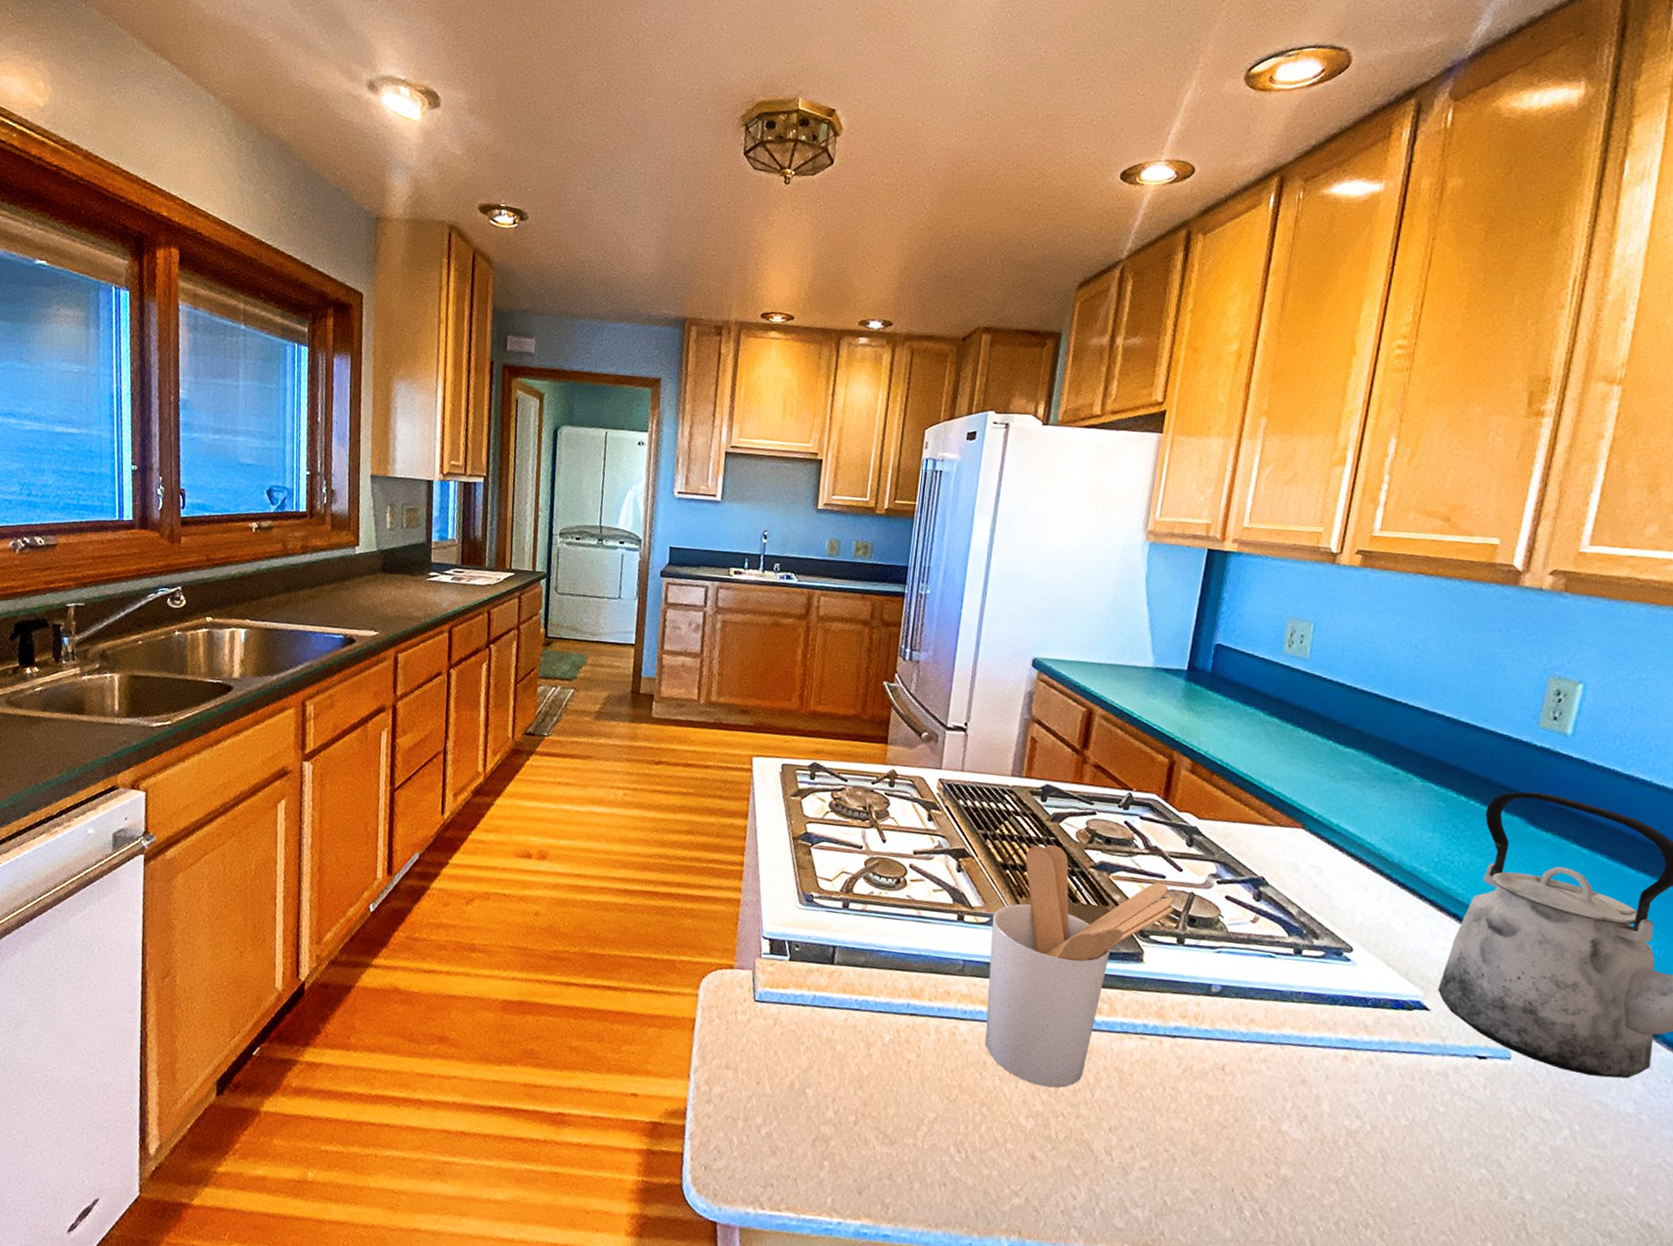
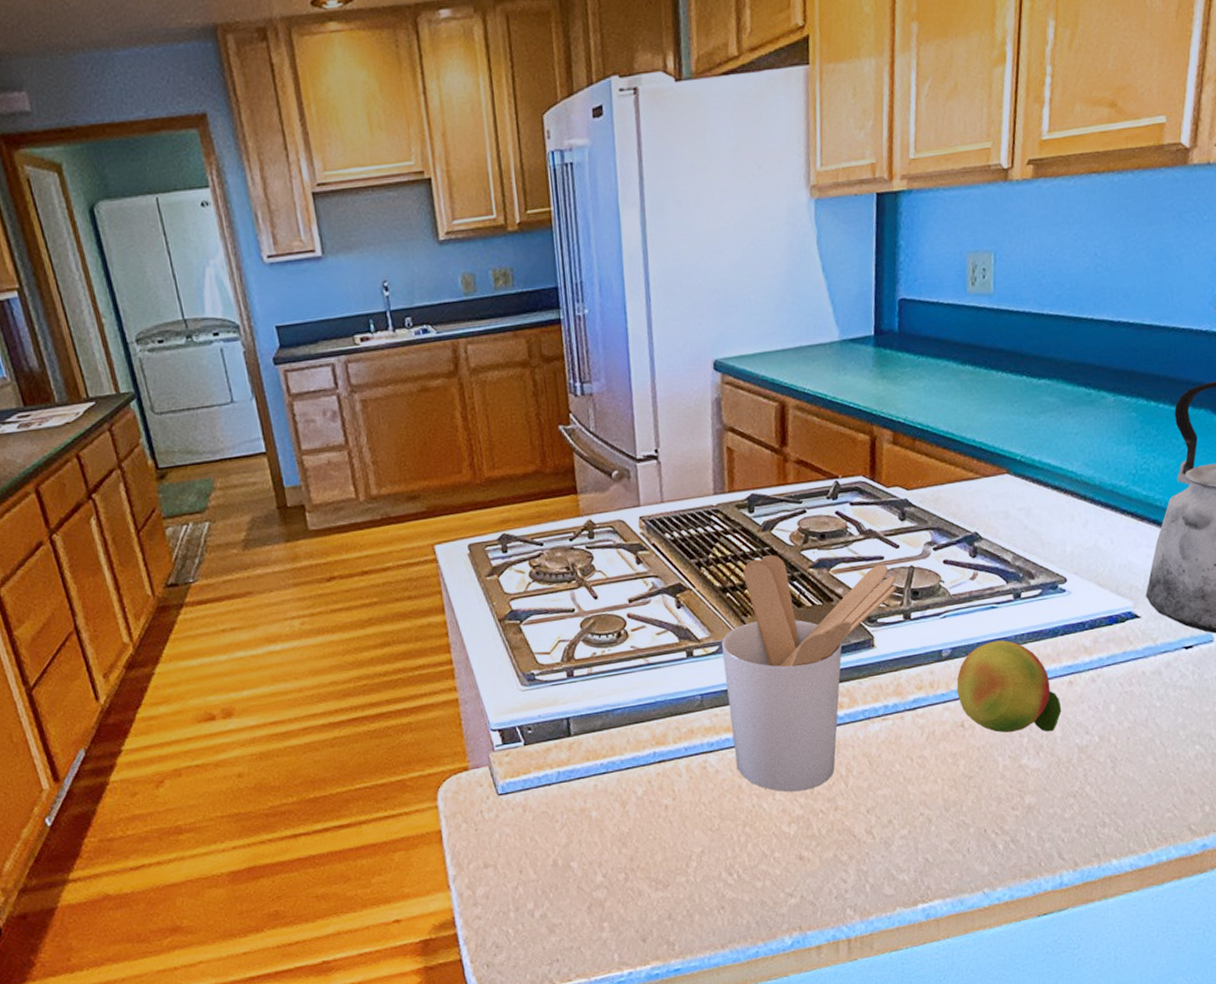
fruit: none [1221,990,1333,1104] -> present [956,640,1062,733]

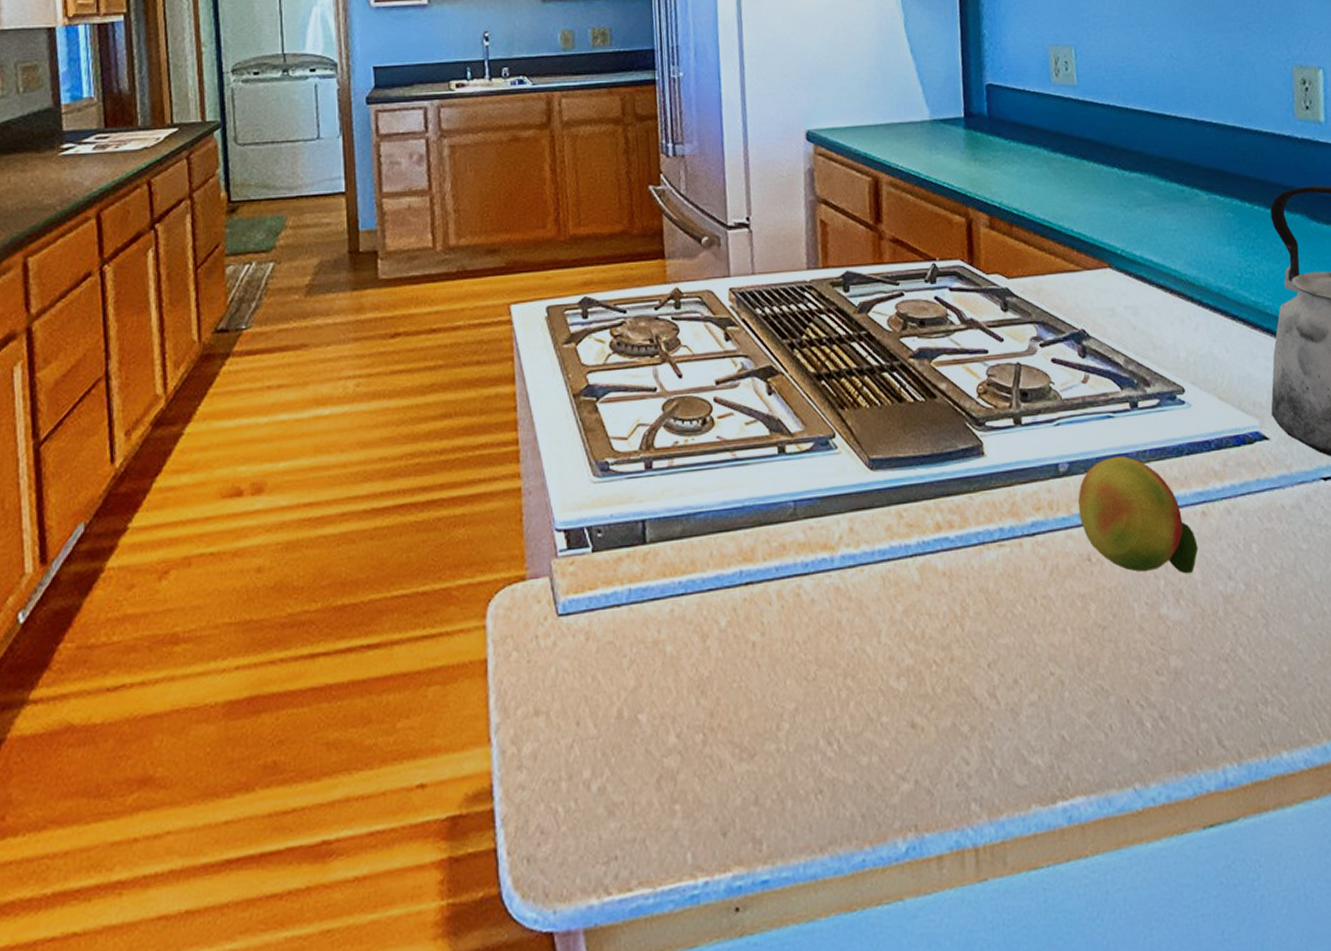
utensil holder: present [721,555,896,792] -> none [816,340,1004,634]

